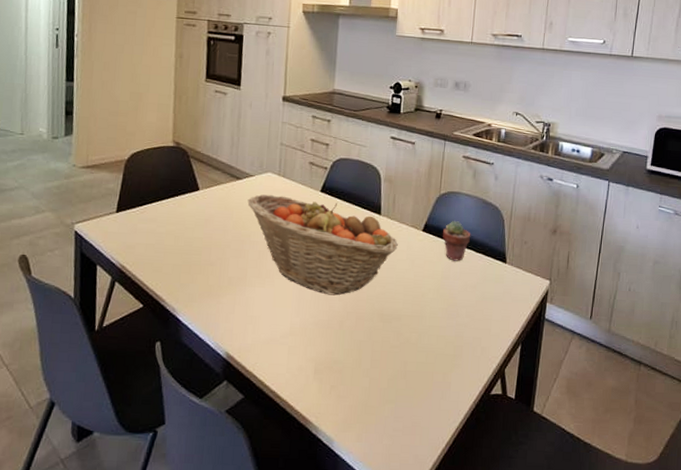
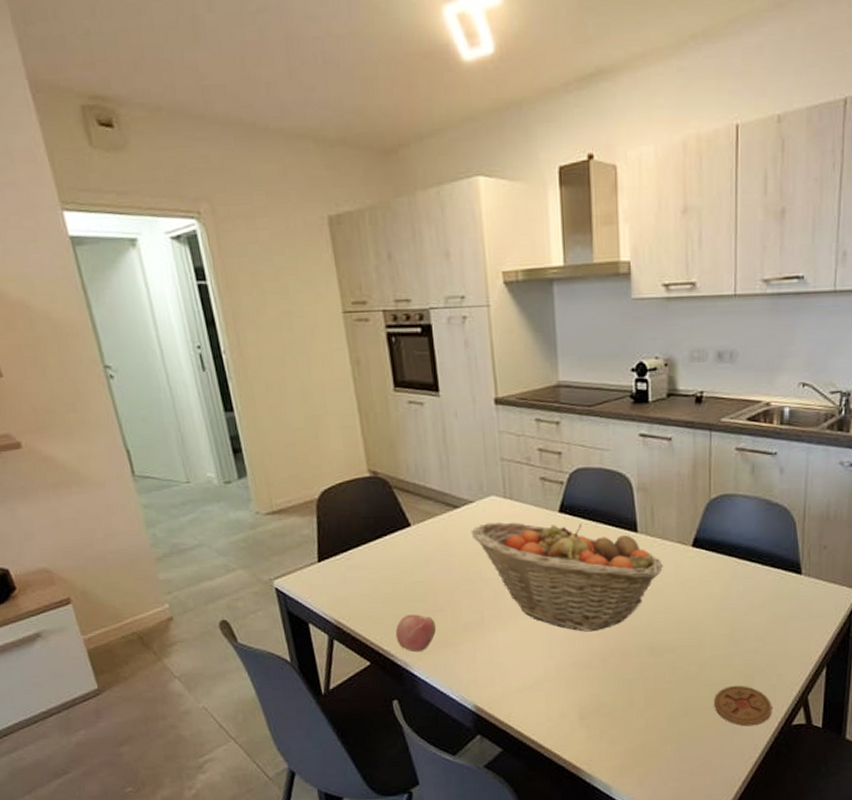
apple: none [169,265,206,300] -> present [395,614,437,652]
coaster: none [428,355,476,393] -> present [714,686,772,726]
potted succulent: present [442,221,471,261] -> none [717,530,754,578]

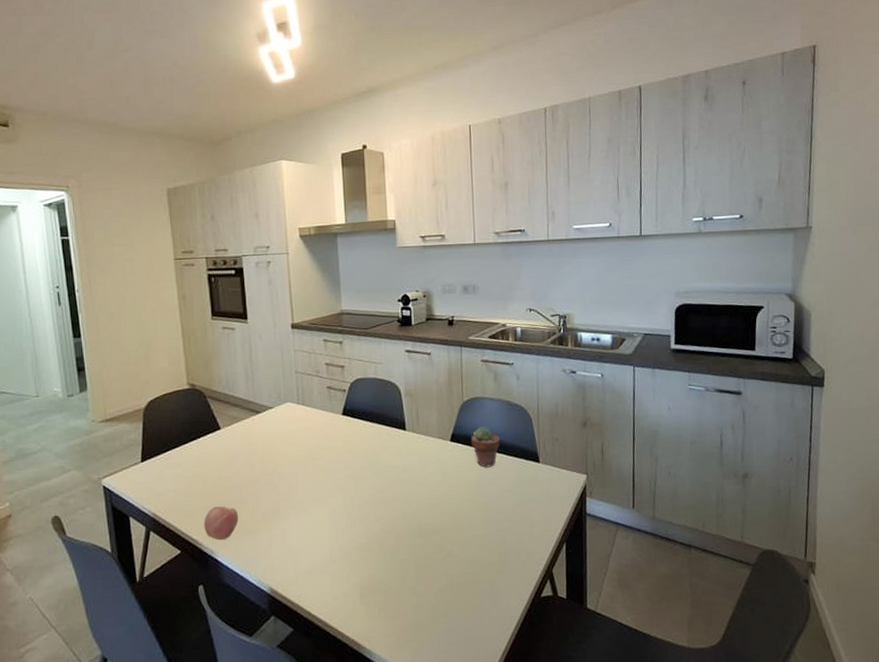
fruit basket: present [471,522,663,632] -> none [270,424,427,518]
coaster: present [714,686,772,726] -> none [474,562,524,600]
potted succulent: none [717,530,754,578] -> present [470,427,500,467]

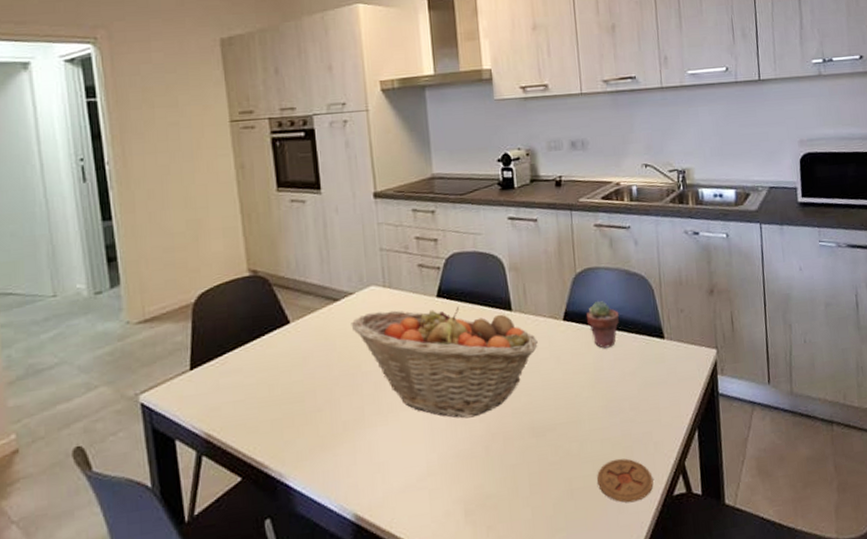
apple: present [204,506,239,540] -> none [270,417,315,460]
fruit basket: none [270,424,427,518] -> present [351,306,538,419]
coaster: none [474,562,524,600] -> present [597,458,654,503]

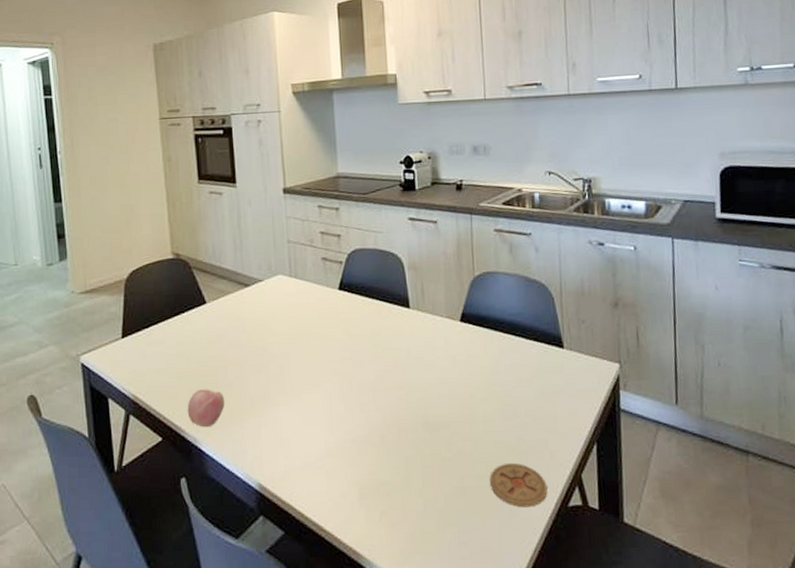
apple: none [270,417,315,460] -> present [187,389,225,428]
fruit basket: present [351,306,538,419] -> none [260,299,434,407]
potted succulent: present [586,301,620,348] -> none [483,305,518,352]

